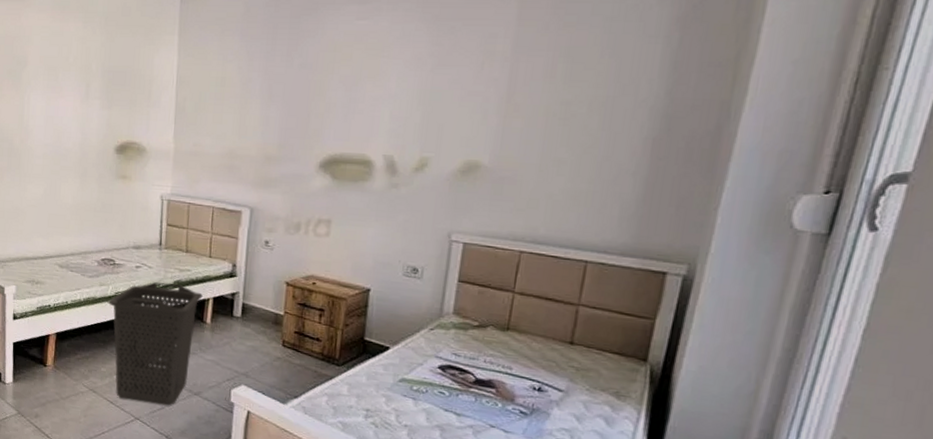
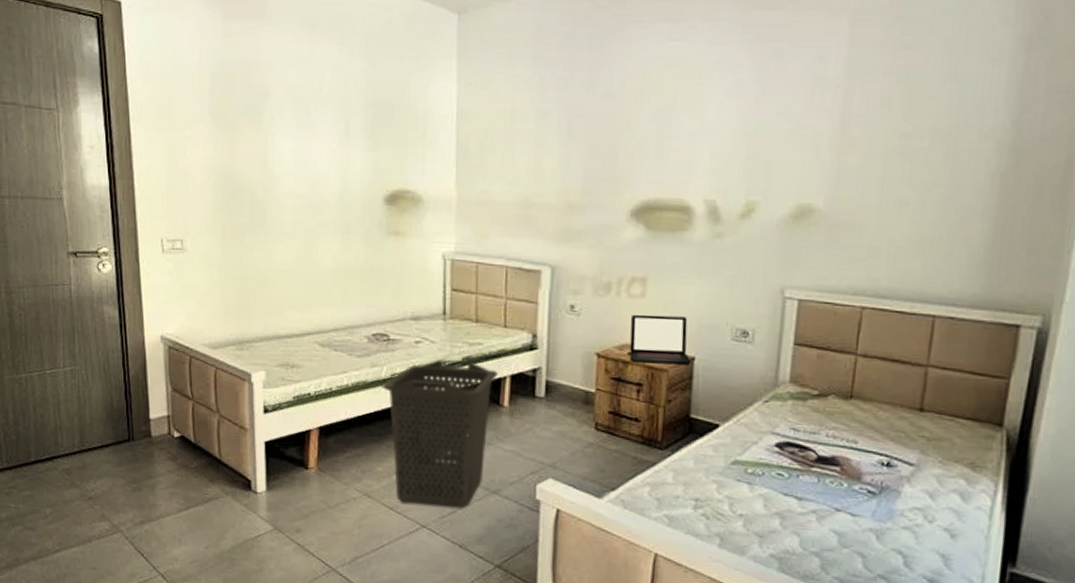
laptop: none [314,250,367,295] -> present [629,314,691,364]

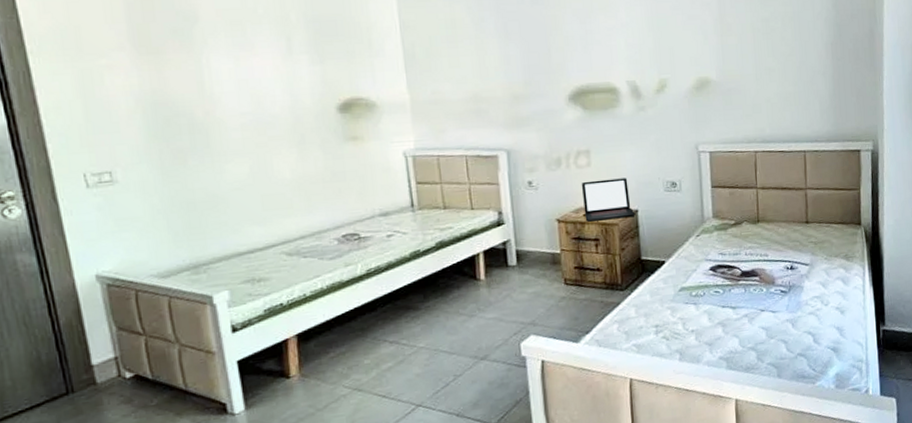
laundry basket: present [381,360,498,509] -> none [358,245,471,389]

